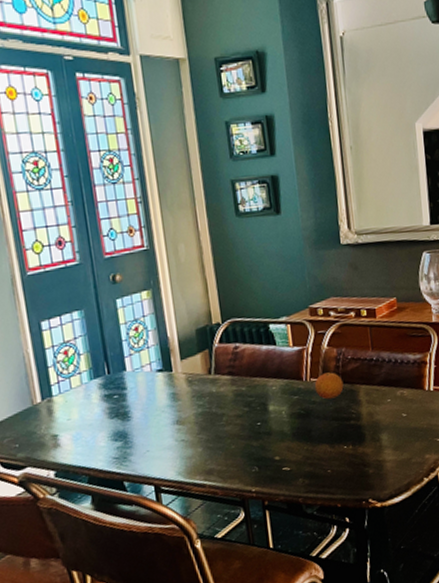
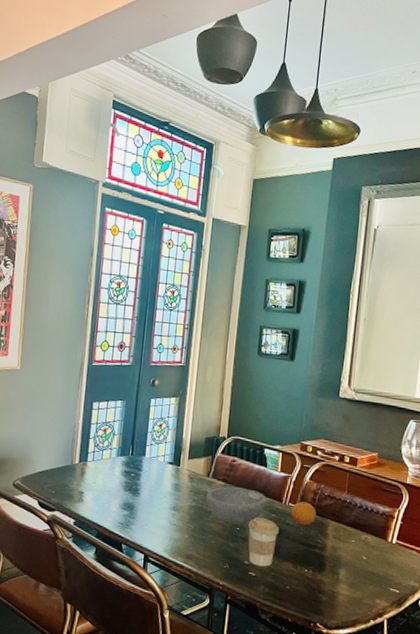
bowl: none [212,375,285,421] -> present [206,486,266,525]
coffee cup: none [270,403,307,459] -> present [248,517,279,567]

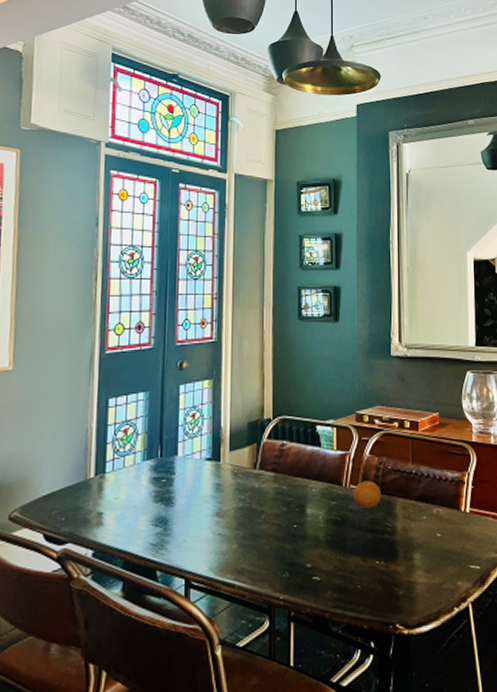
bowl: present [206,486,266,525] -> none [254,476,324,522]
coffee cup: present [248,517,279,567] -> none [307,507,342,568]

